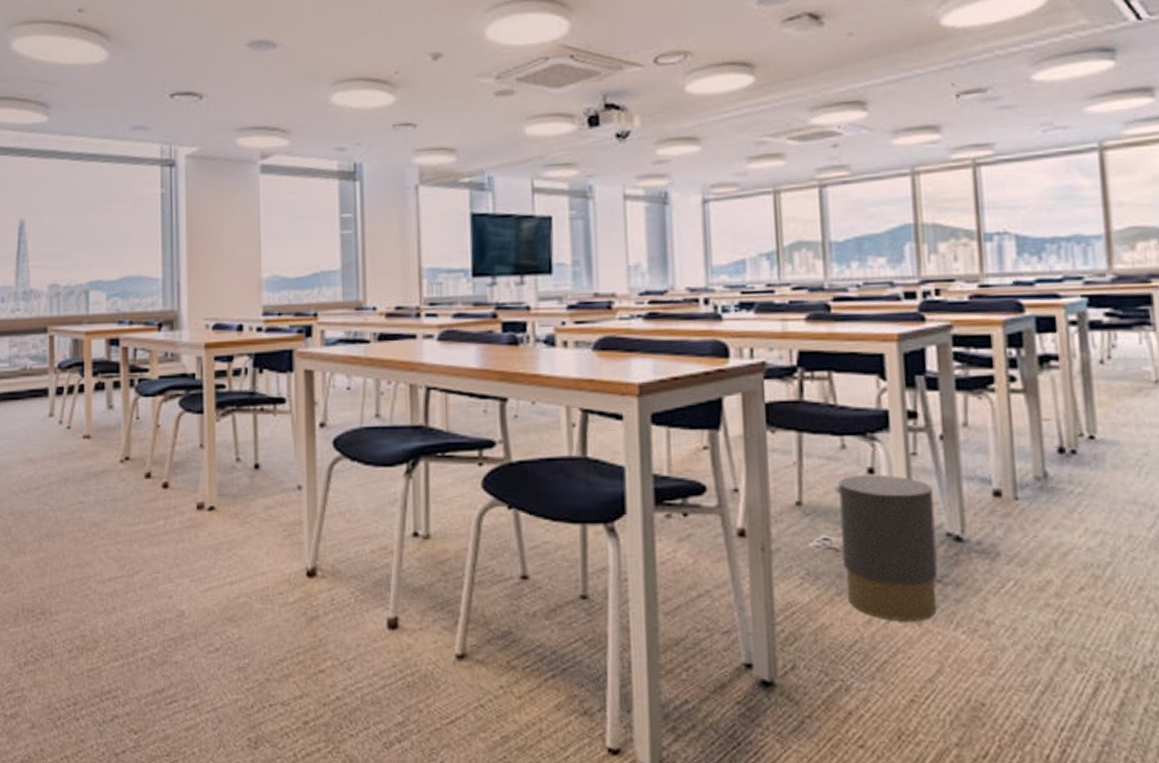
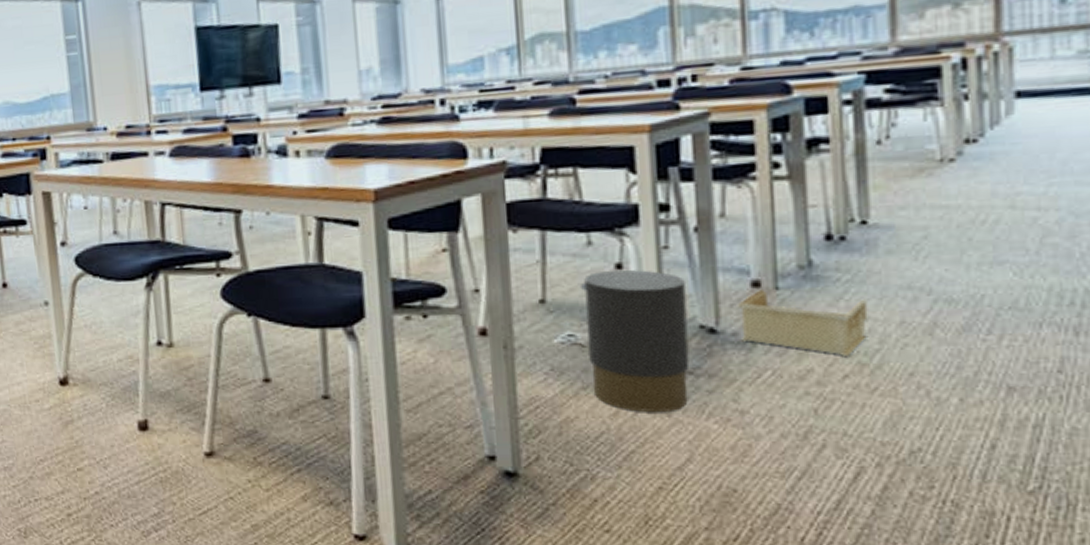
storage bin: none [980,498,1099,568] -> present [736,288,868,356]

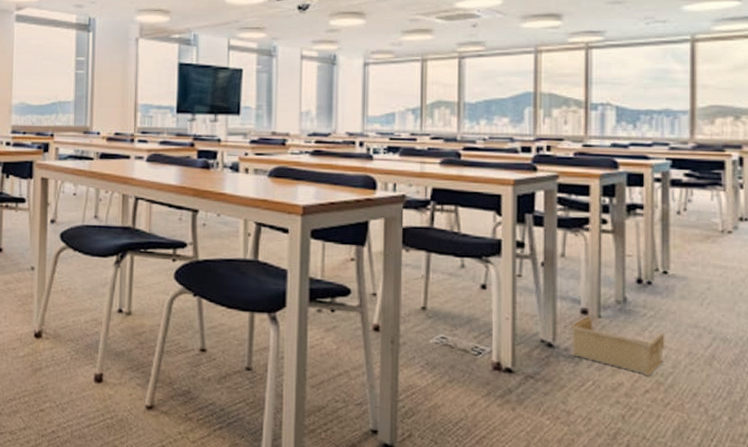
trash can: present [580,269,690,413] -> none [453,289,532,407]

